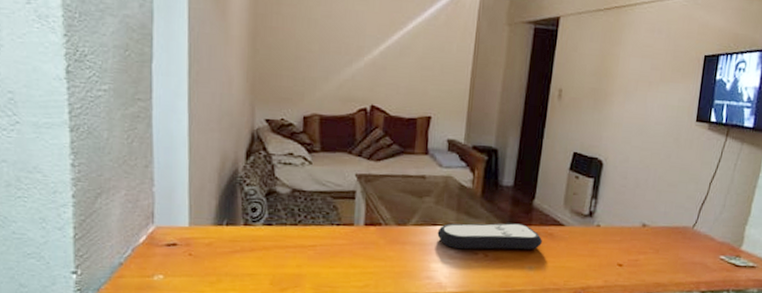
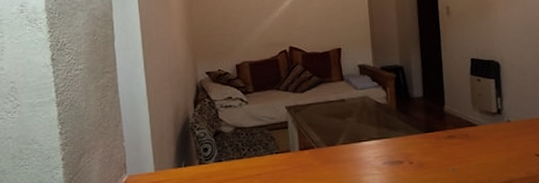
remote control: present [437,223,542,250] -> none [363,129,460,161]

